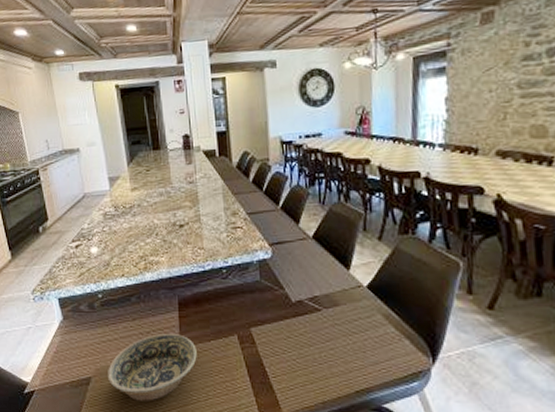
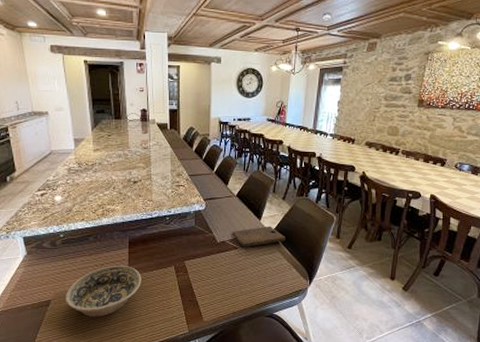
cutting board: none [311,278,389,309] -> present [232,226,285,247]

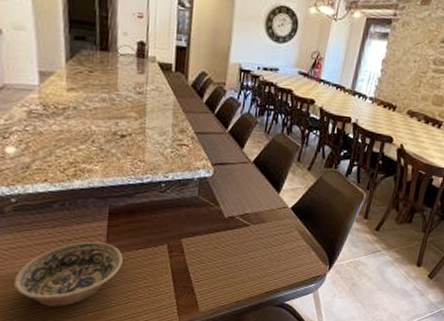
cutting board: present [232,226,285,247] -> none [244,200,307,225]

